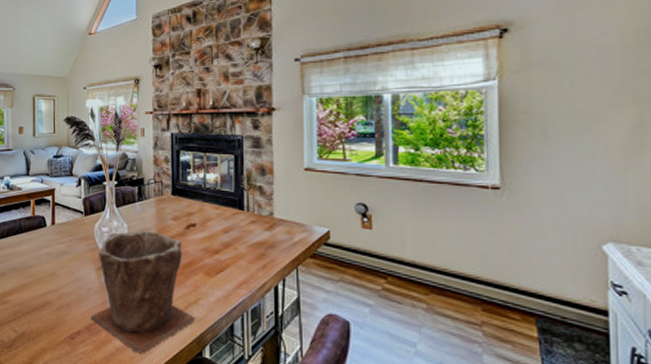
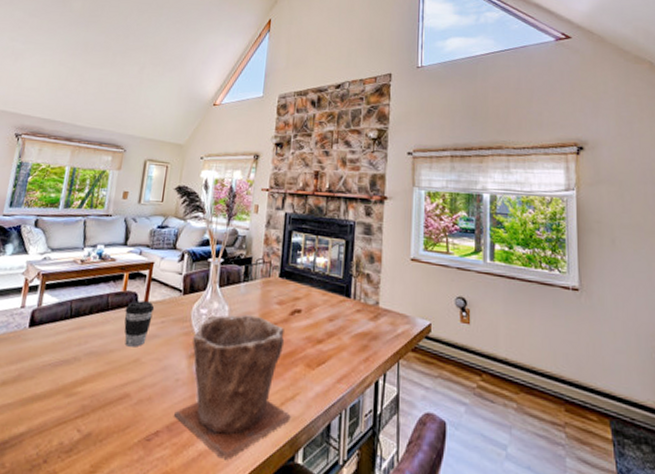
coffee cup: none [36,223,61,263] -> present [124,300,155,347]

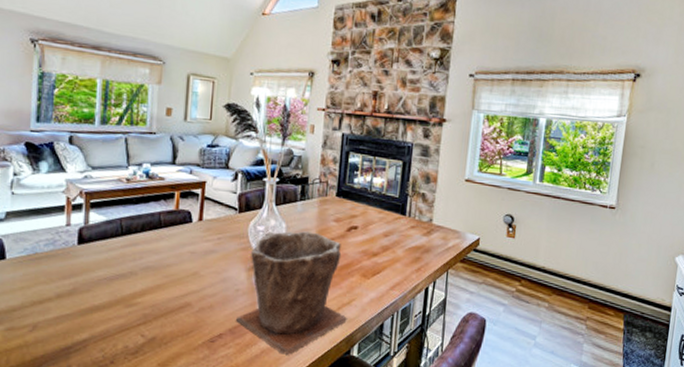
coffee cup: present [124,300,155,347] -> none [179,218,210,262]

